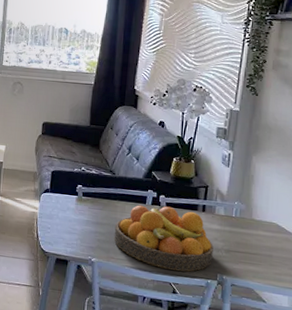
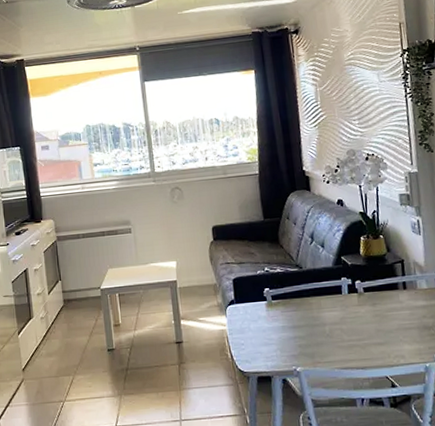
fruit bowl: present [114,205,213,272] -> none [314,291,426,362]

